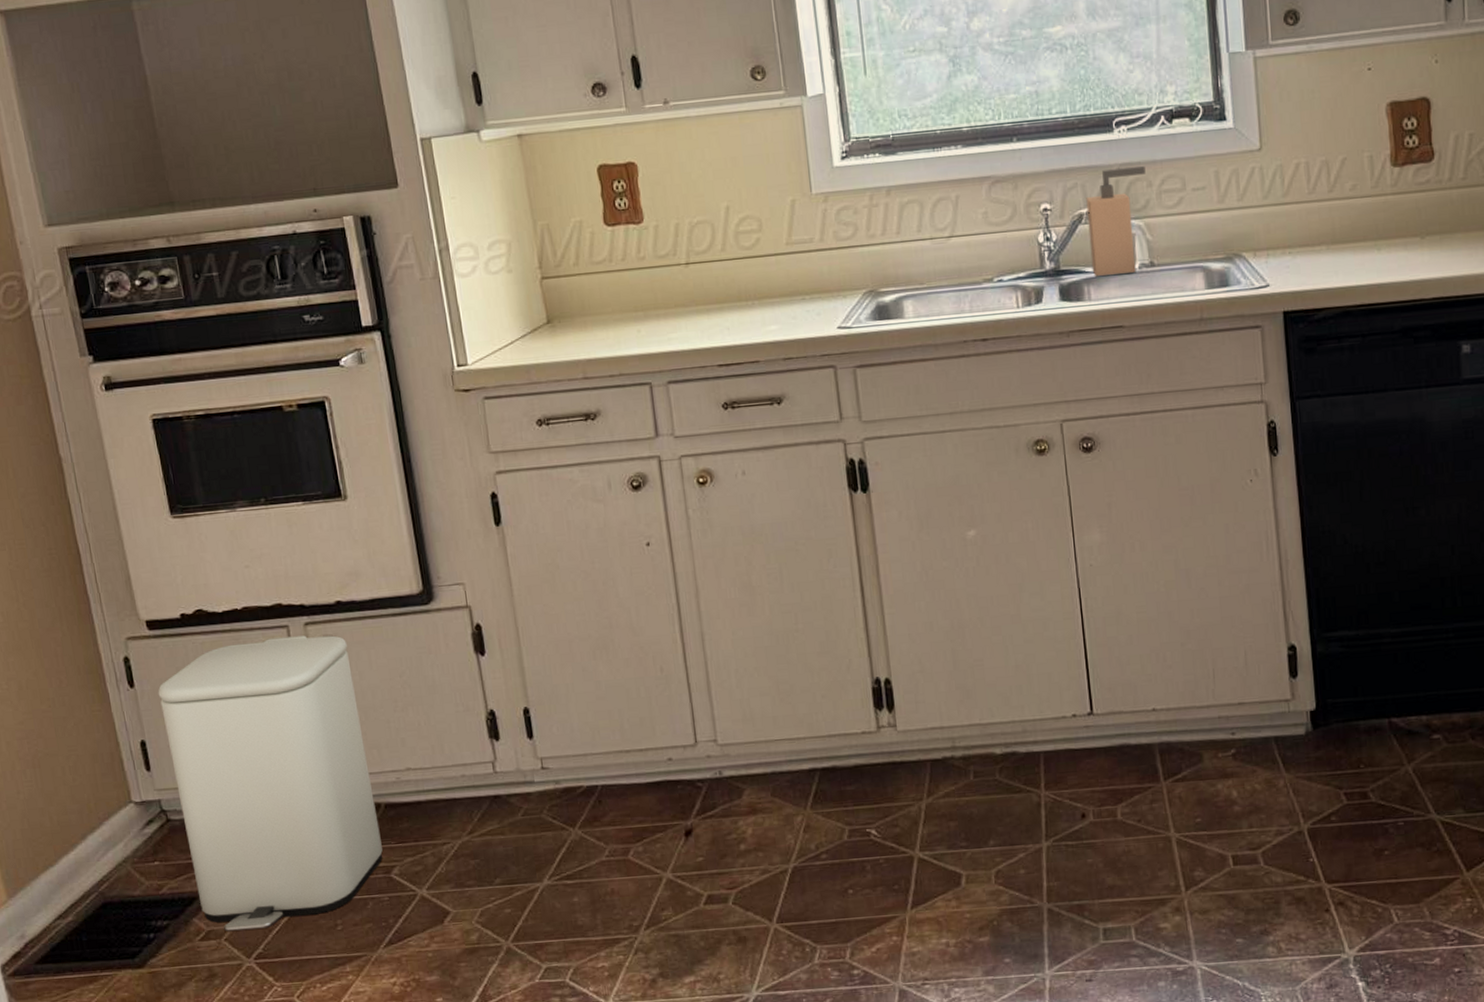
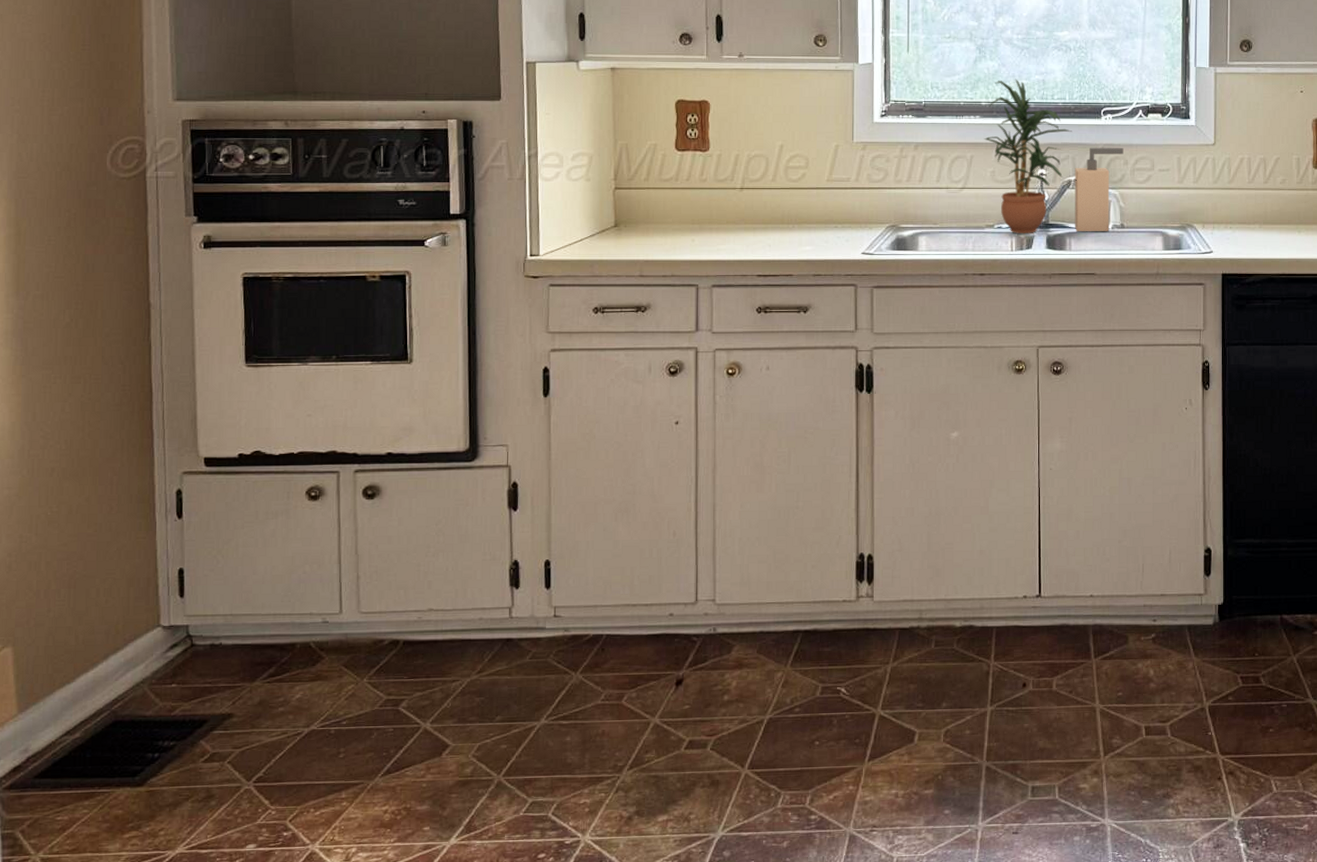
pedal bin: present [158,635,383,933] -> none [204,481,395,755]
potted plant: none [969,93,1079,286] -> present [983,79,1073,233]

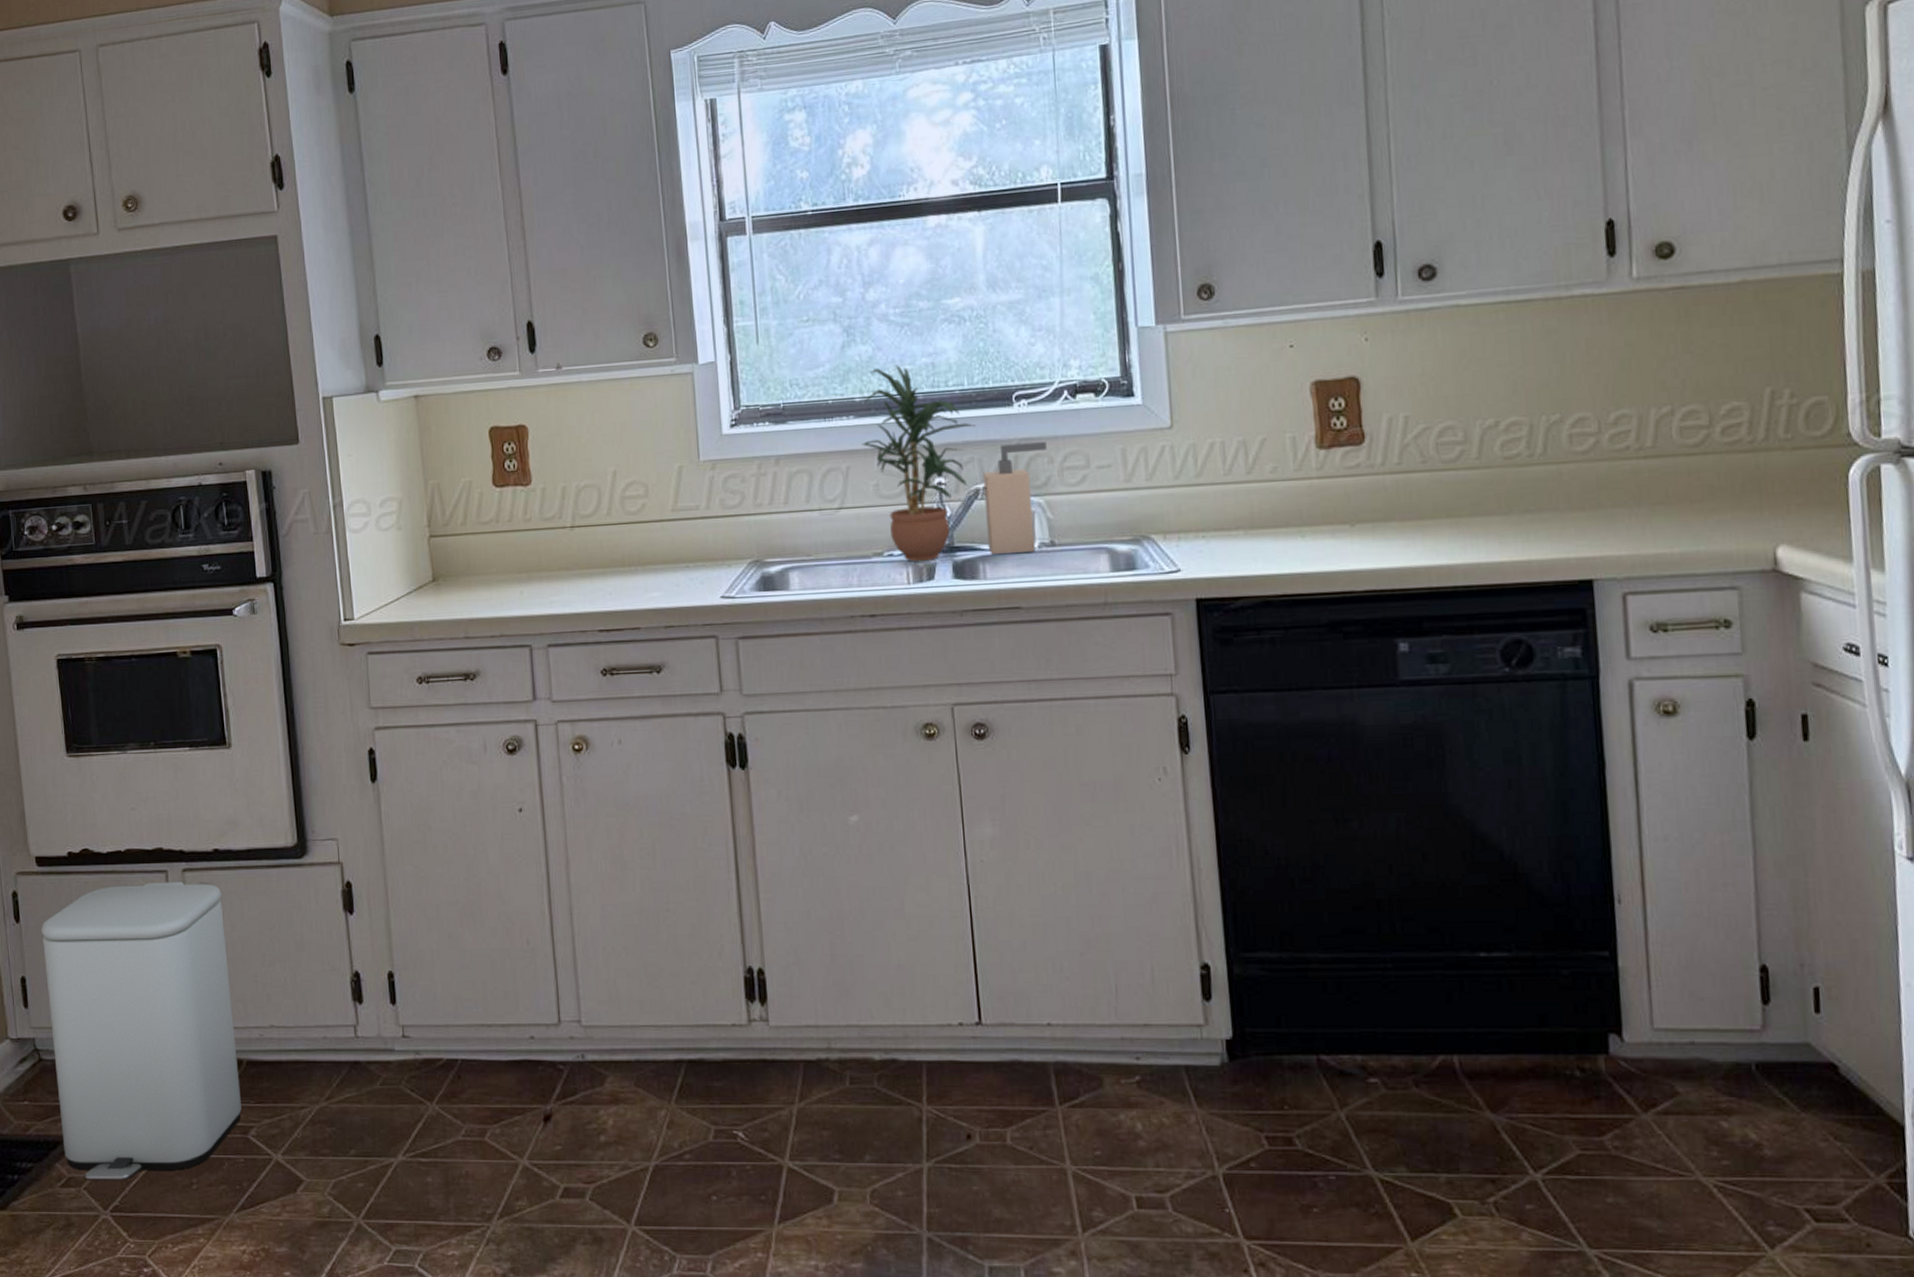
pedal bin: none [204,481,395,755] -> present [41,882,242,1181]

